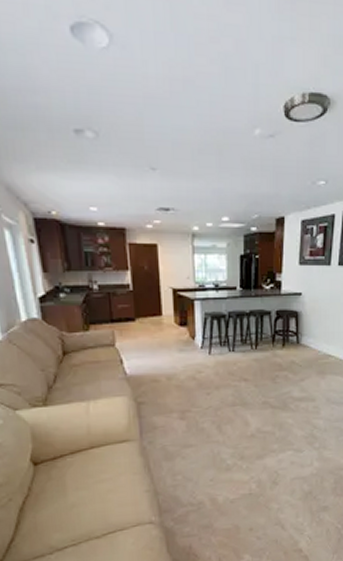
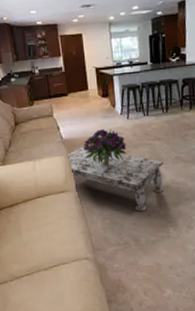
coffee table: none [129,386,249,466] -> present [65,147,164,212]
bouquet: none [152,365,207,411] -> present [83,129,127,166]

